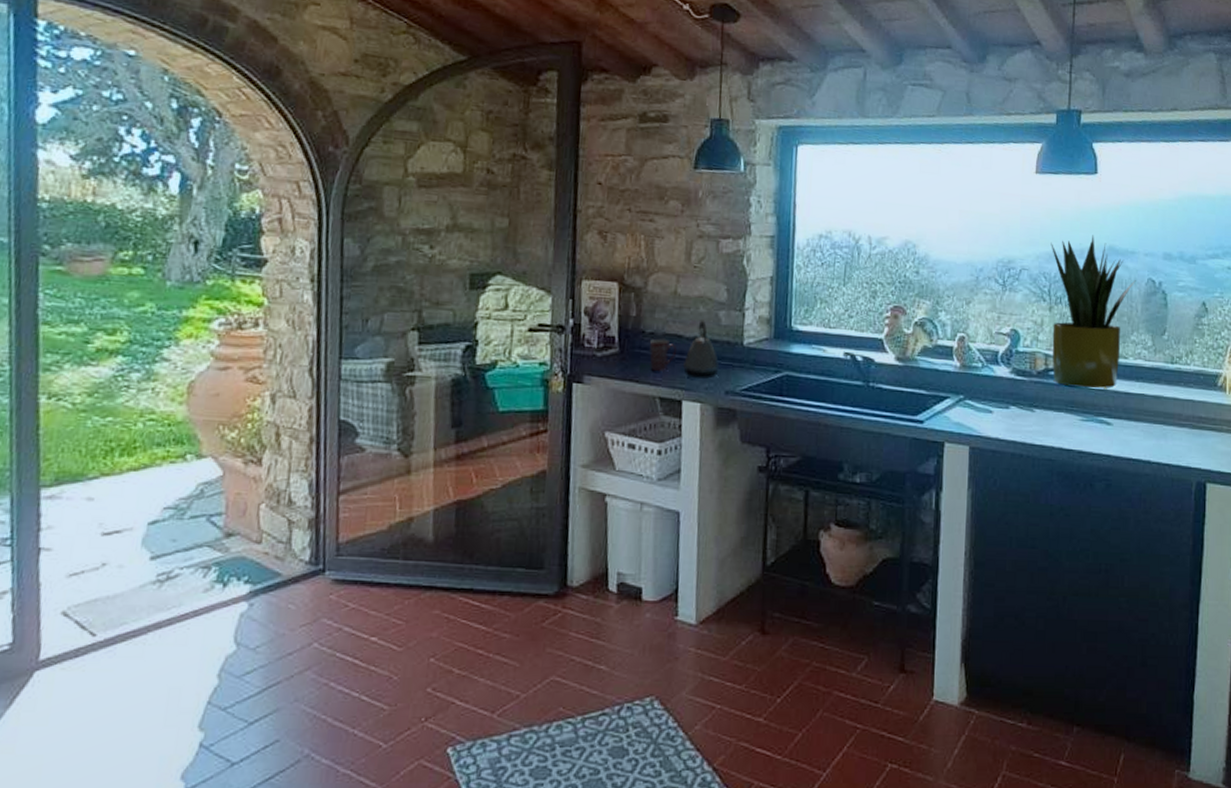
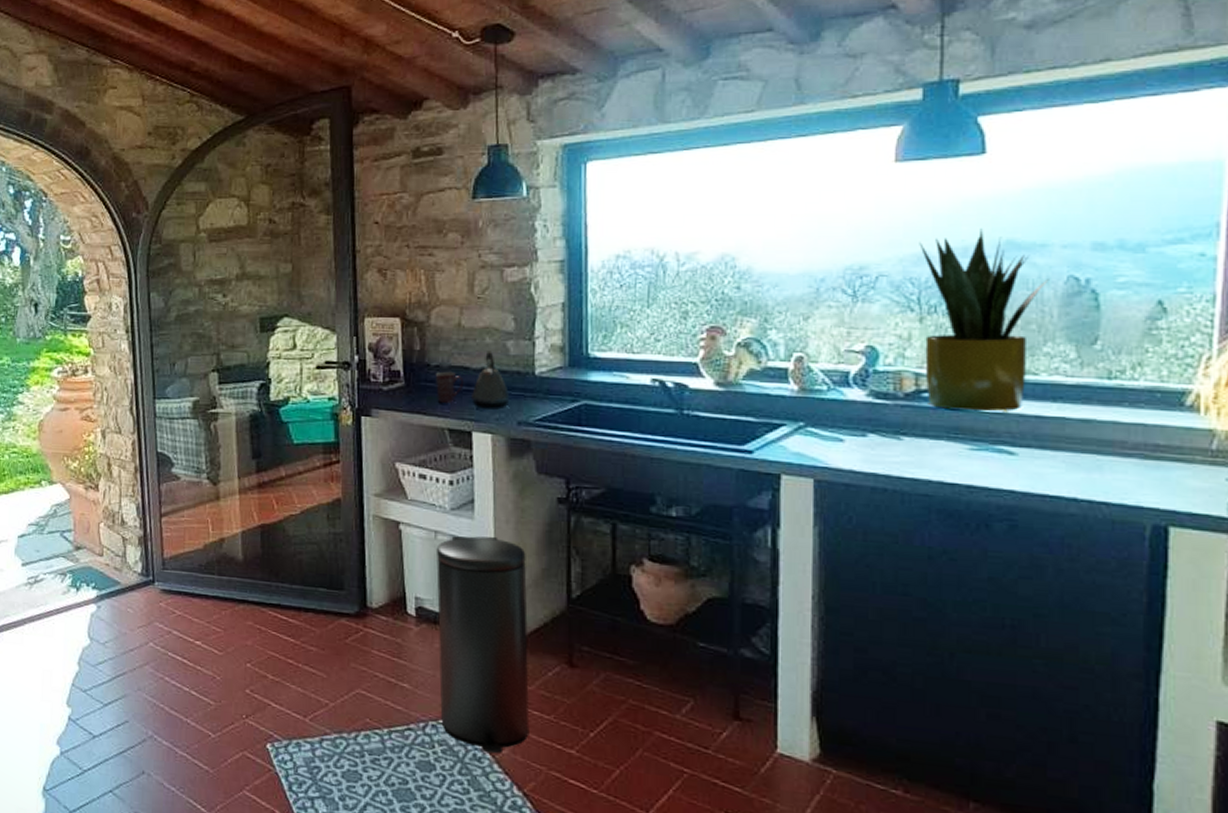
pedal bin: none [636,506,727,731] -> present [435,536,530,754]

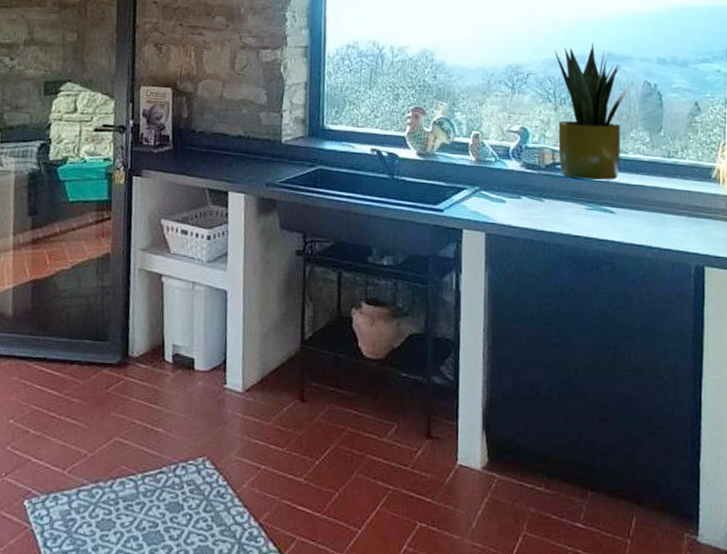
mug: present [435,371,465,404] -> none [199,136,224,167]
pedal bin: present [435,536,530,754] -> none [190,285,269,489]
kettle: present [472,351,510,411] -> none [229,120,261,173]

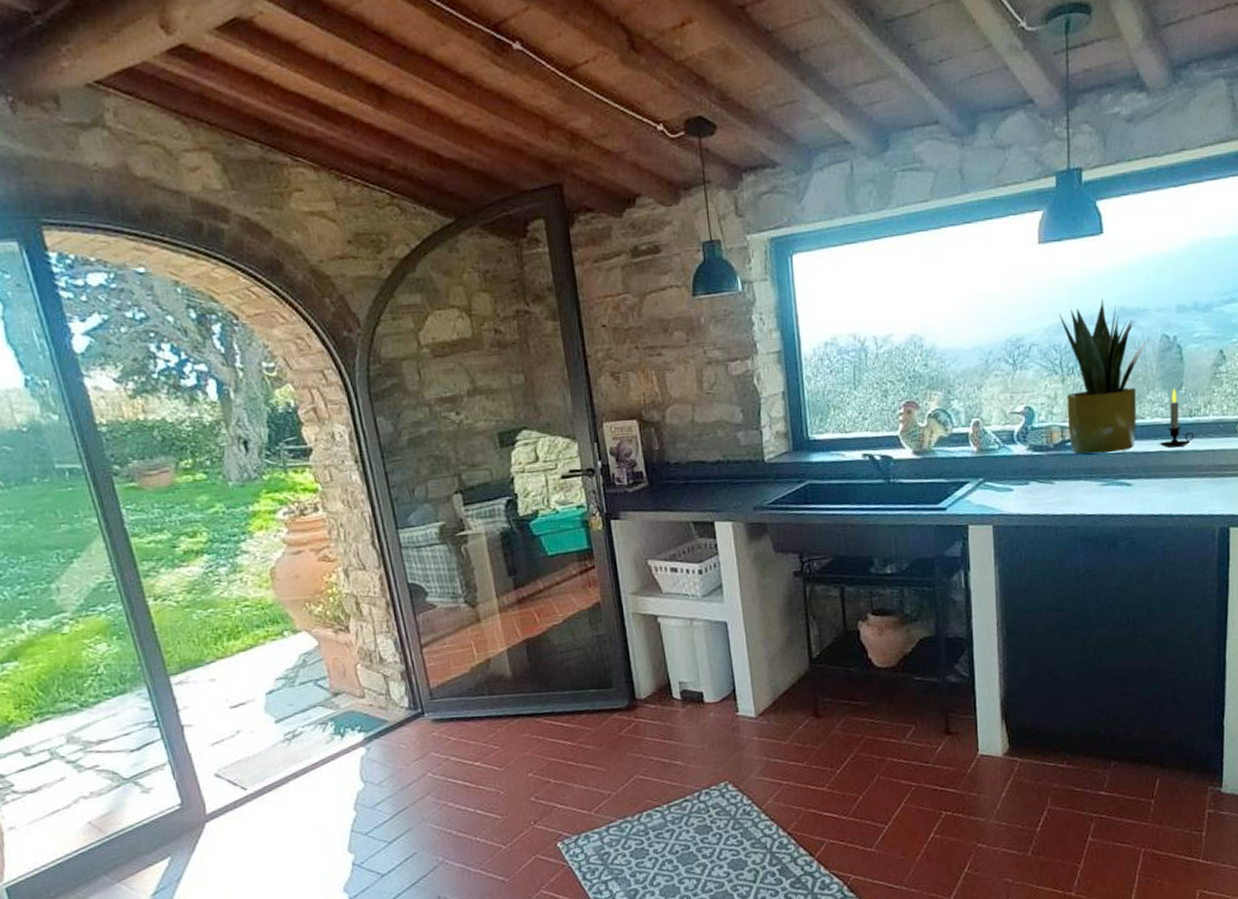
candle: none [641,130,672,184] -> present [1159,388,1194,448]

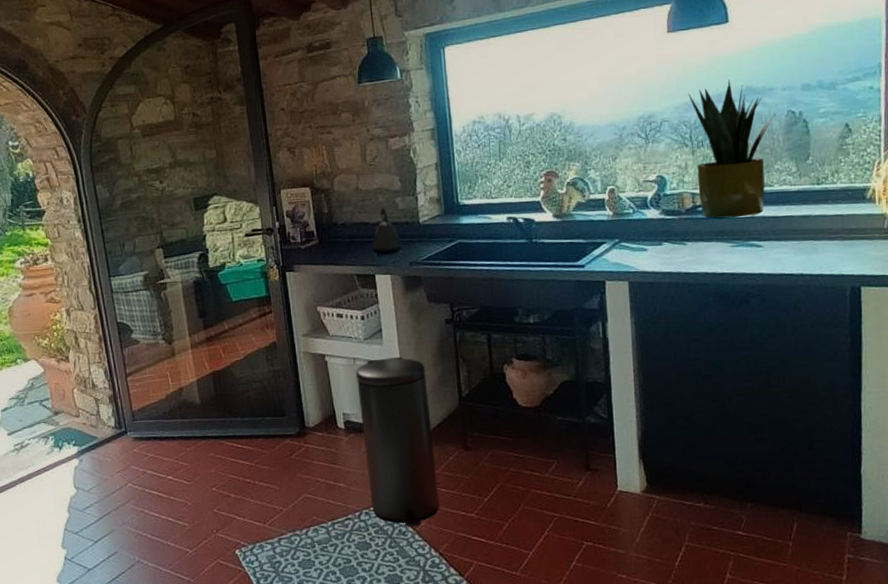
pedal bin: none [692,615,788,806] -> present [355,356,440,528]
kettle: none [710,443,745,500] -> present [372,207,402,256]
candle: present [1159,388,1194,448] -> none [788,159,823,213]

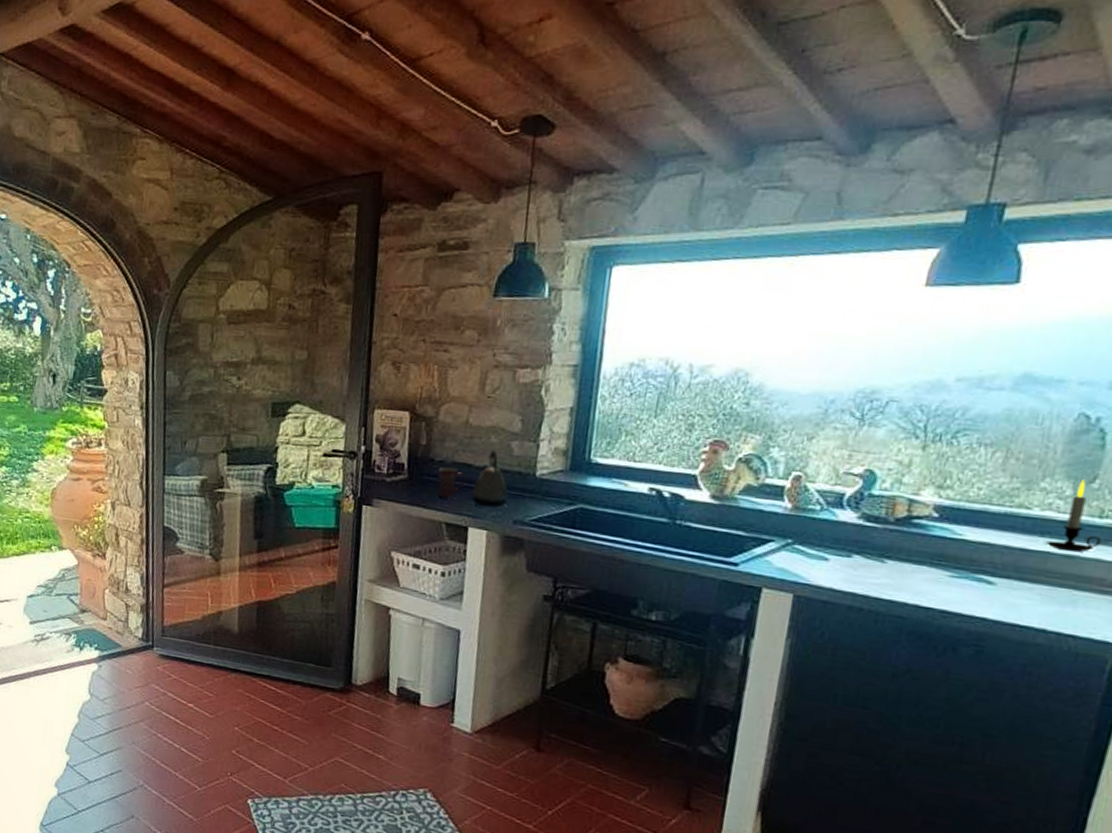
mug: none [341,227,366,255] -> present [437,466,466,499]
pedal bin: present [355,356,440,528] -> none [411,624,508,824]
planter: present [688,79,776,218] -> none [917,360,1060,543]
candle: none [788,159,823,213] -> present [1046,480,1102,552]

